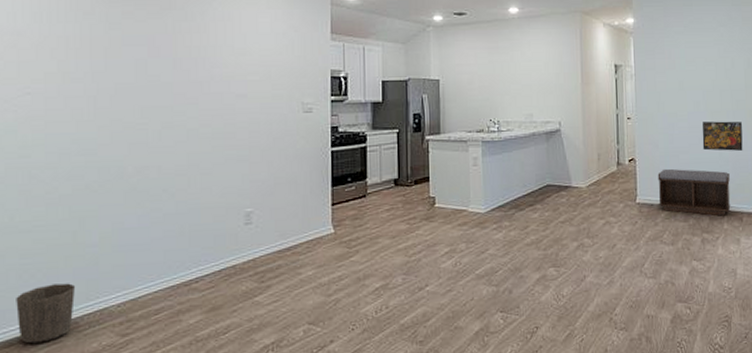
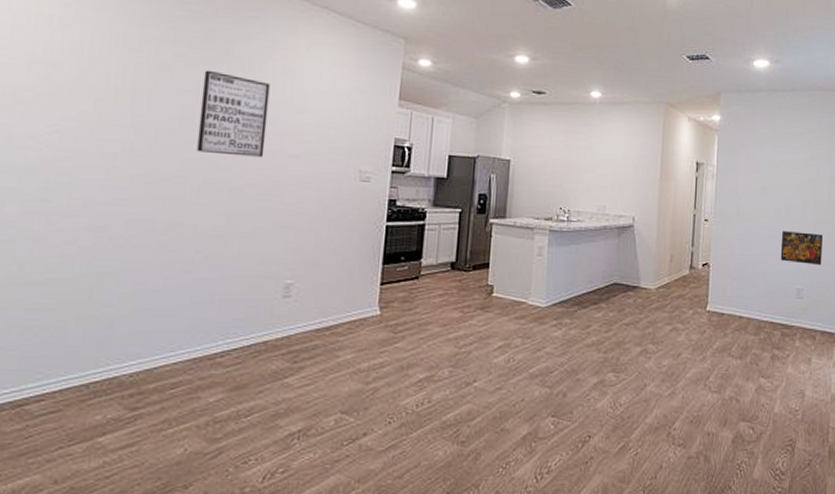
waste basket: present [16,283,76,344] -> none [12,345,85,410]
wall art: none [152,24,214,100] -> present [196,70,271,158]
bench: present [657,168,731,216] -> none [730,277,806,333]

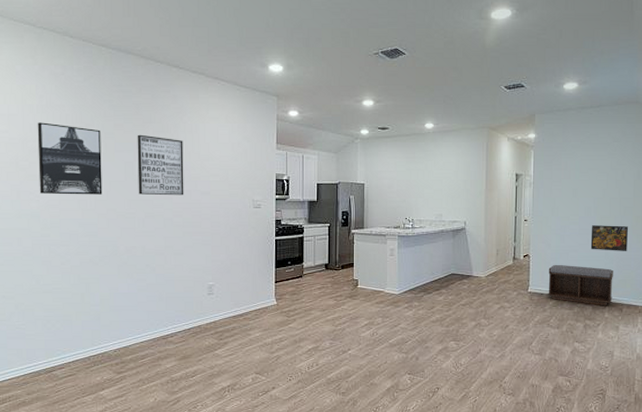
wall art: none [44,39,152,148] -> present [37,122,103,195]
bench: none [730,277,806,333] -> present [548,264,613,306]

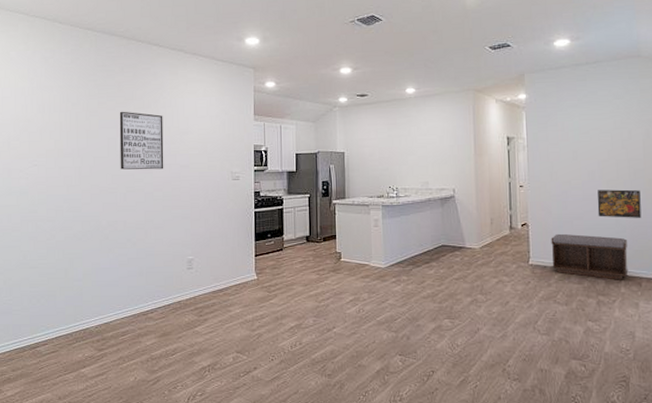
wall art: present [37,122,103,195] -> none [28,103,87,172]

